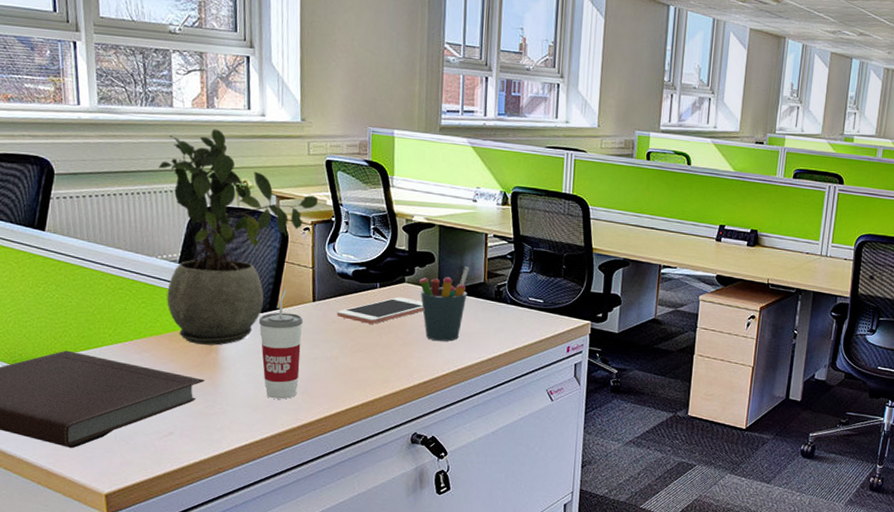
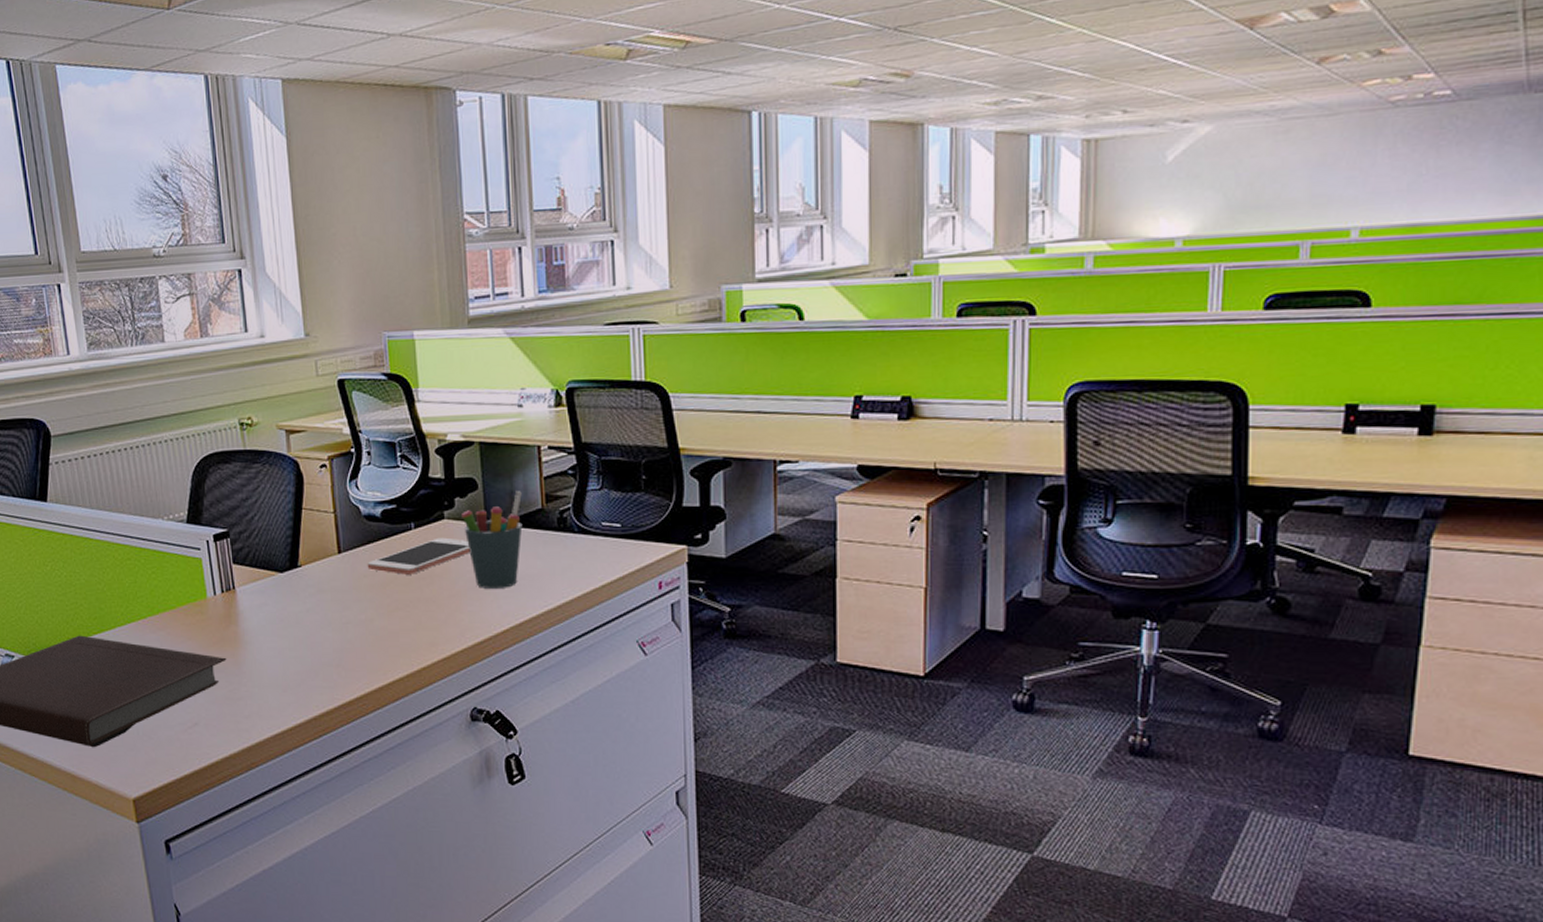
potted plant: present [158,128,318,346] -> none [155,360,333,616]
cup: present [258,289,304,400] -> none [279,541,331,676]

